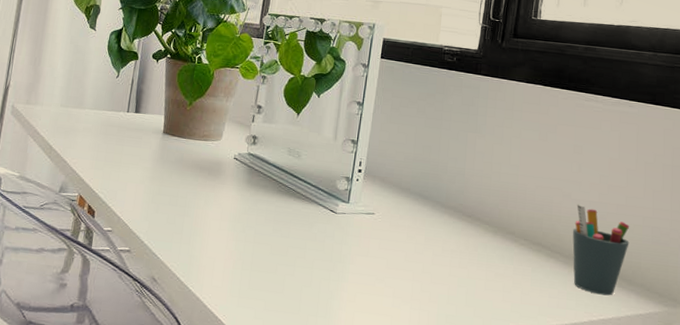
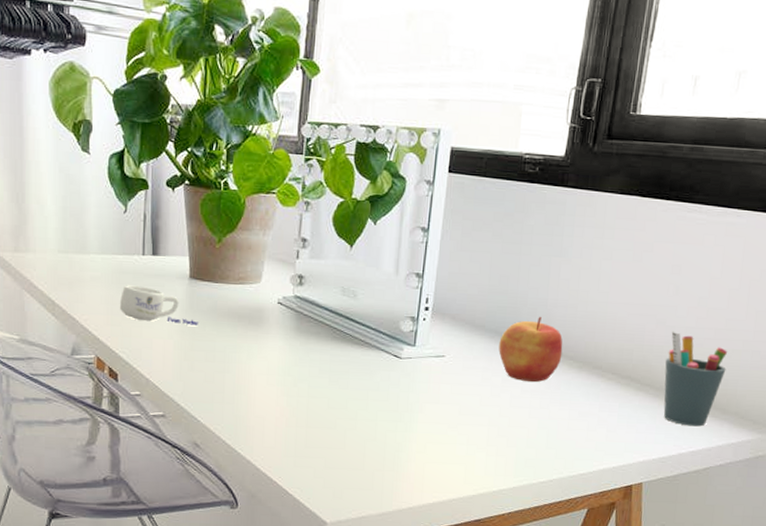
mug: none [104,136,166,174] -> present [120,285,198,326]
apple: none [422,184,479,243] -> present [499,317,563,383]

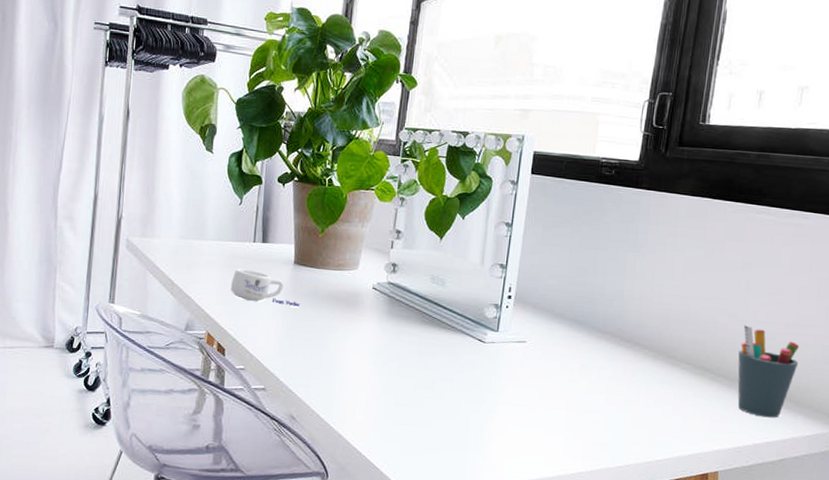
apple: present [499,317,563,383] -> none [577,308,639,370]

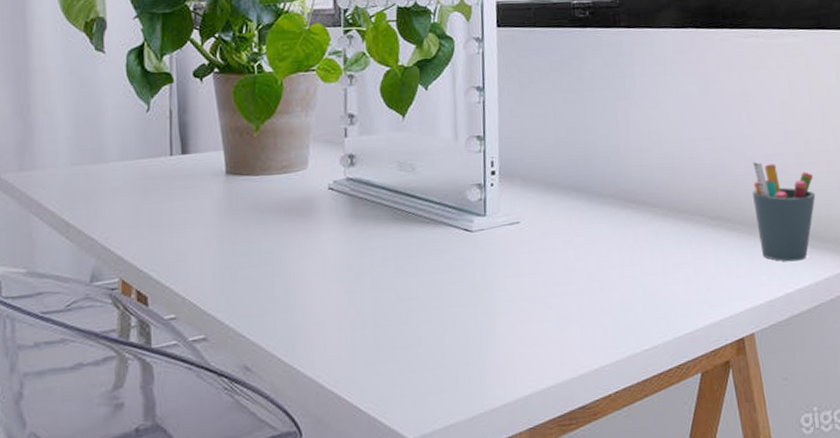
mug: present [231,268,300,307] -> none [147,190,239,231]

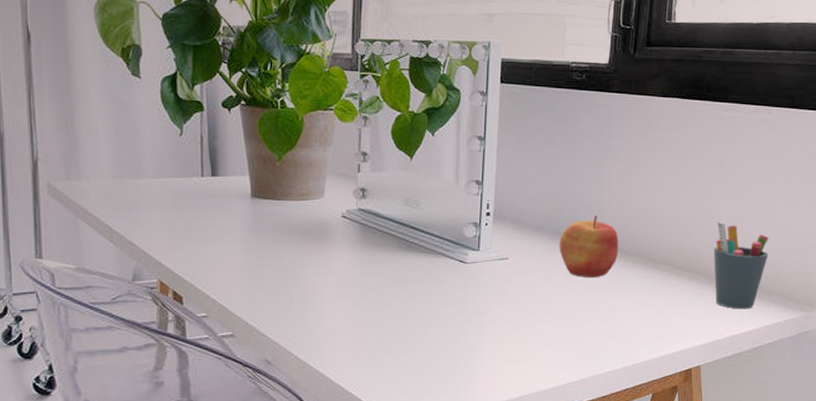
apple: none [576,165,645,238] -> present [559,216,619,278]

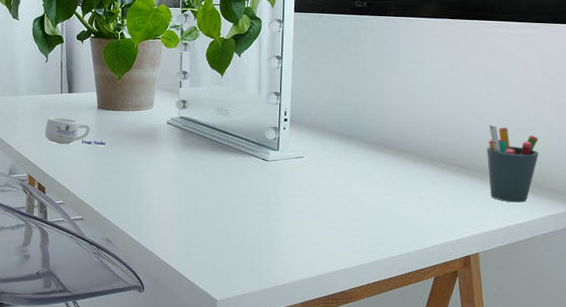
mug: none [181,207,263,244] -> present [45,117,106,145]
apple: present [559,216,619,278] -> none [347,120,400,174]

